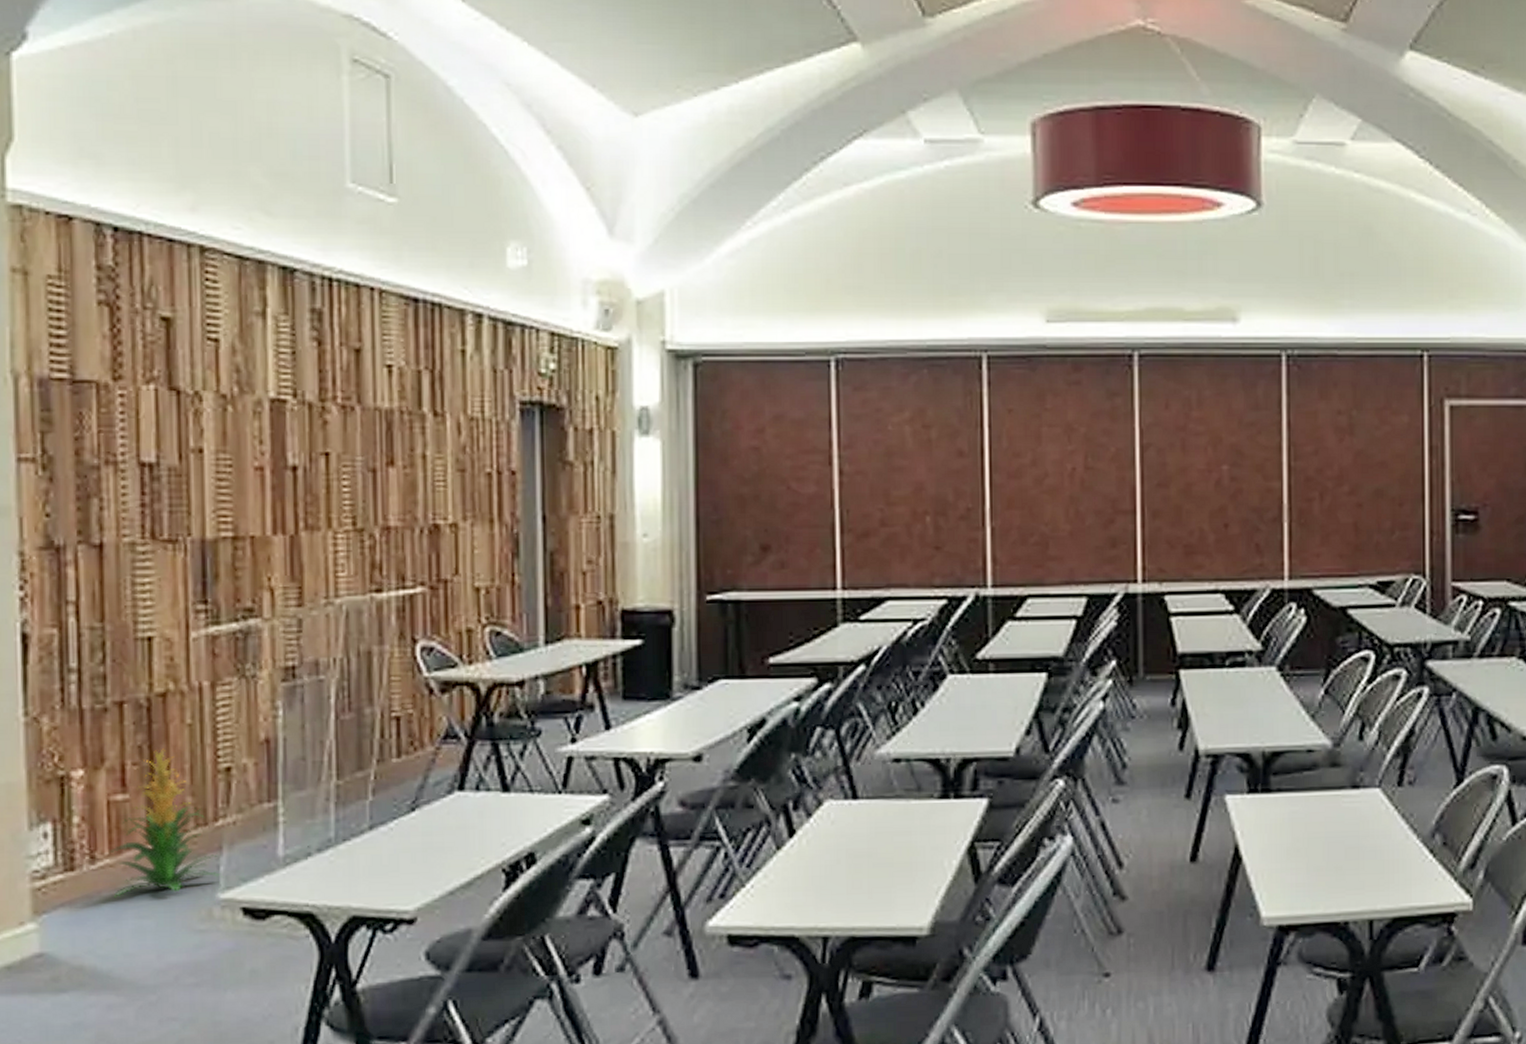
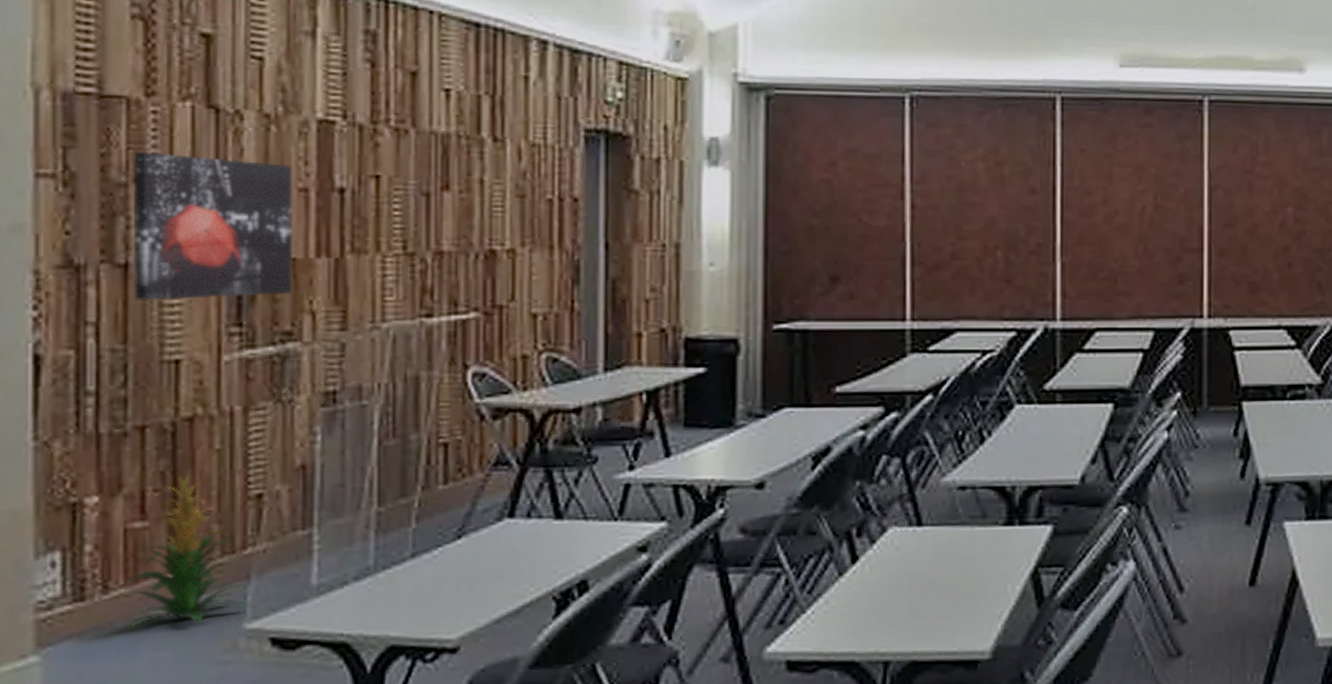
wall art: none [104,435,252,580] -> present [132,152,294,300]

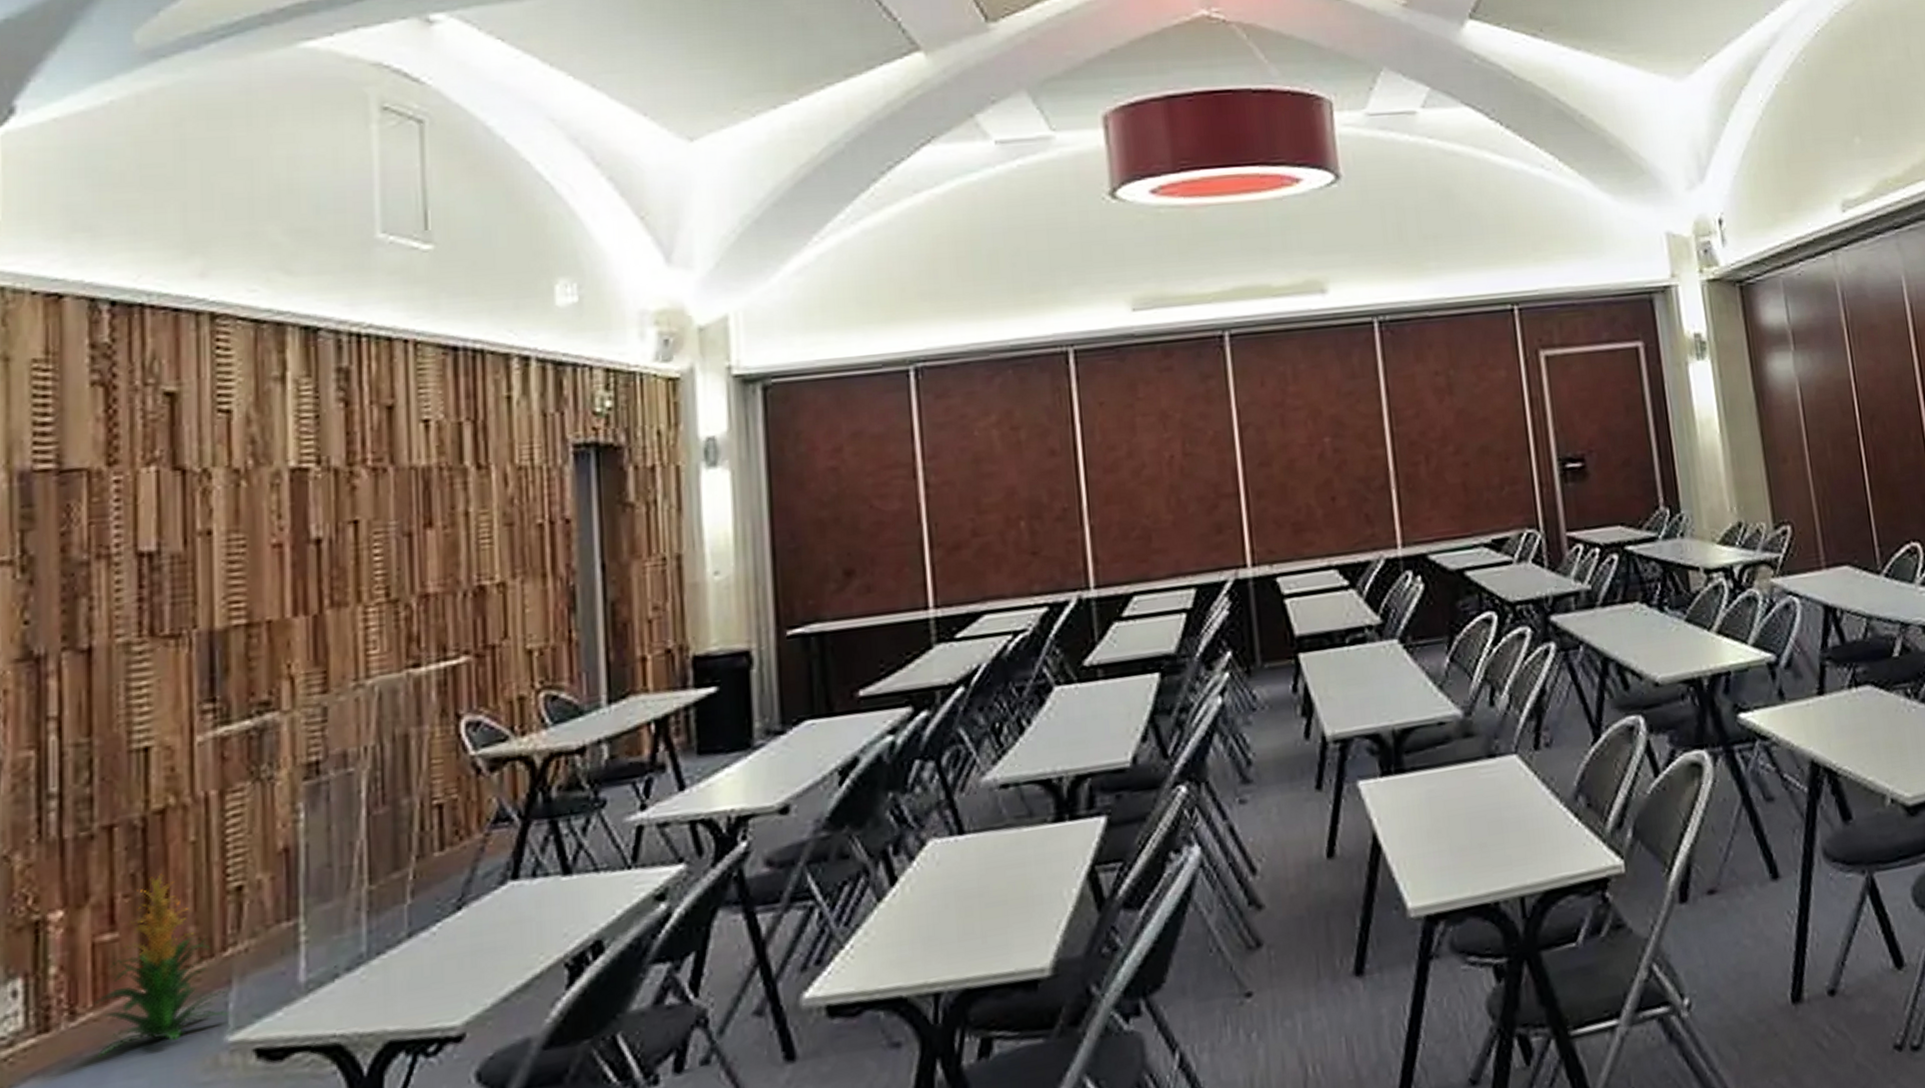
wall art: present [132,152,294,300] -> none [95,520,268,687]

